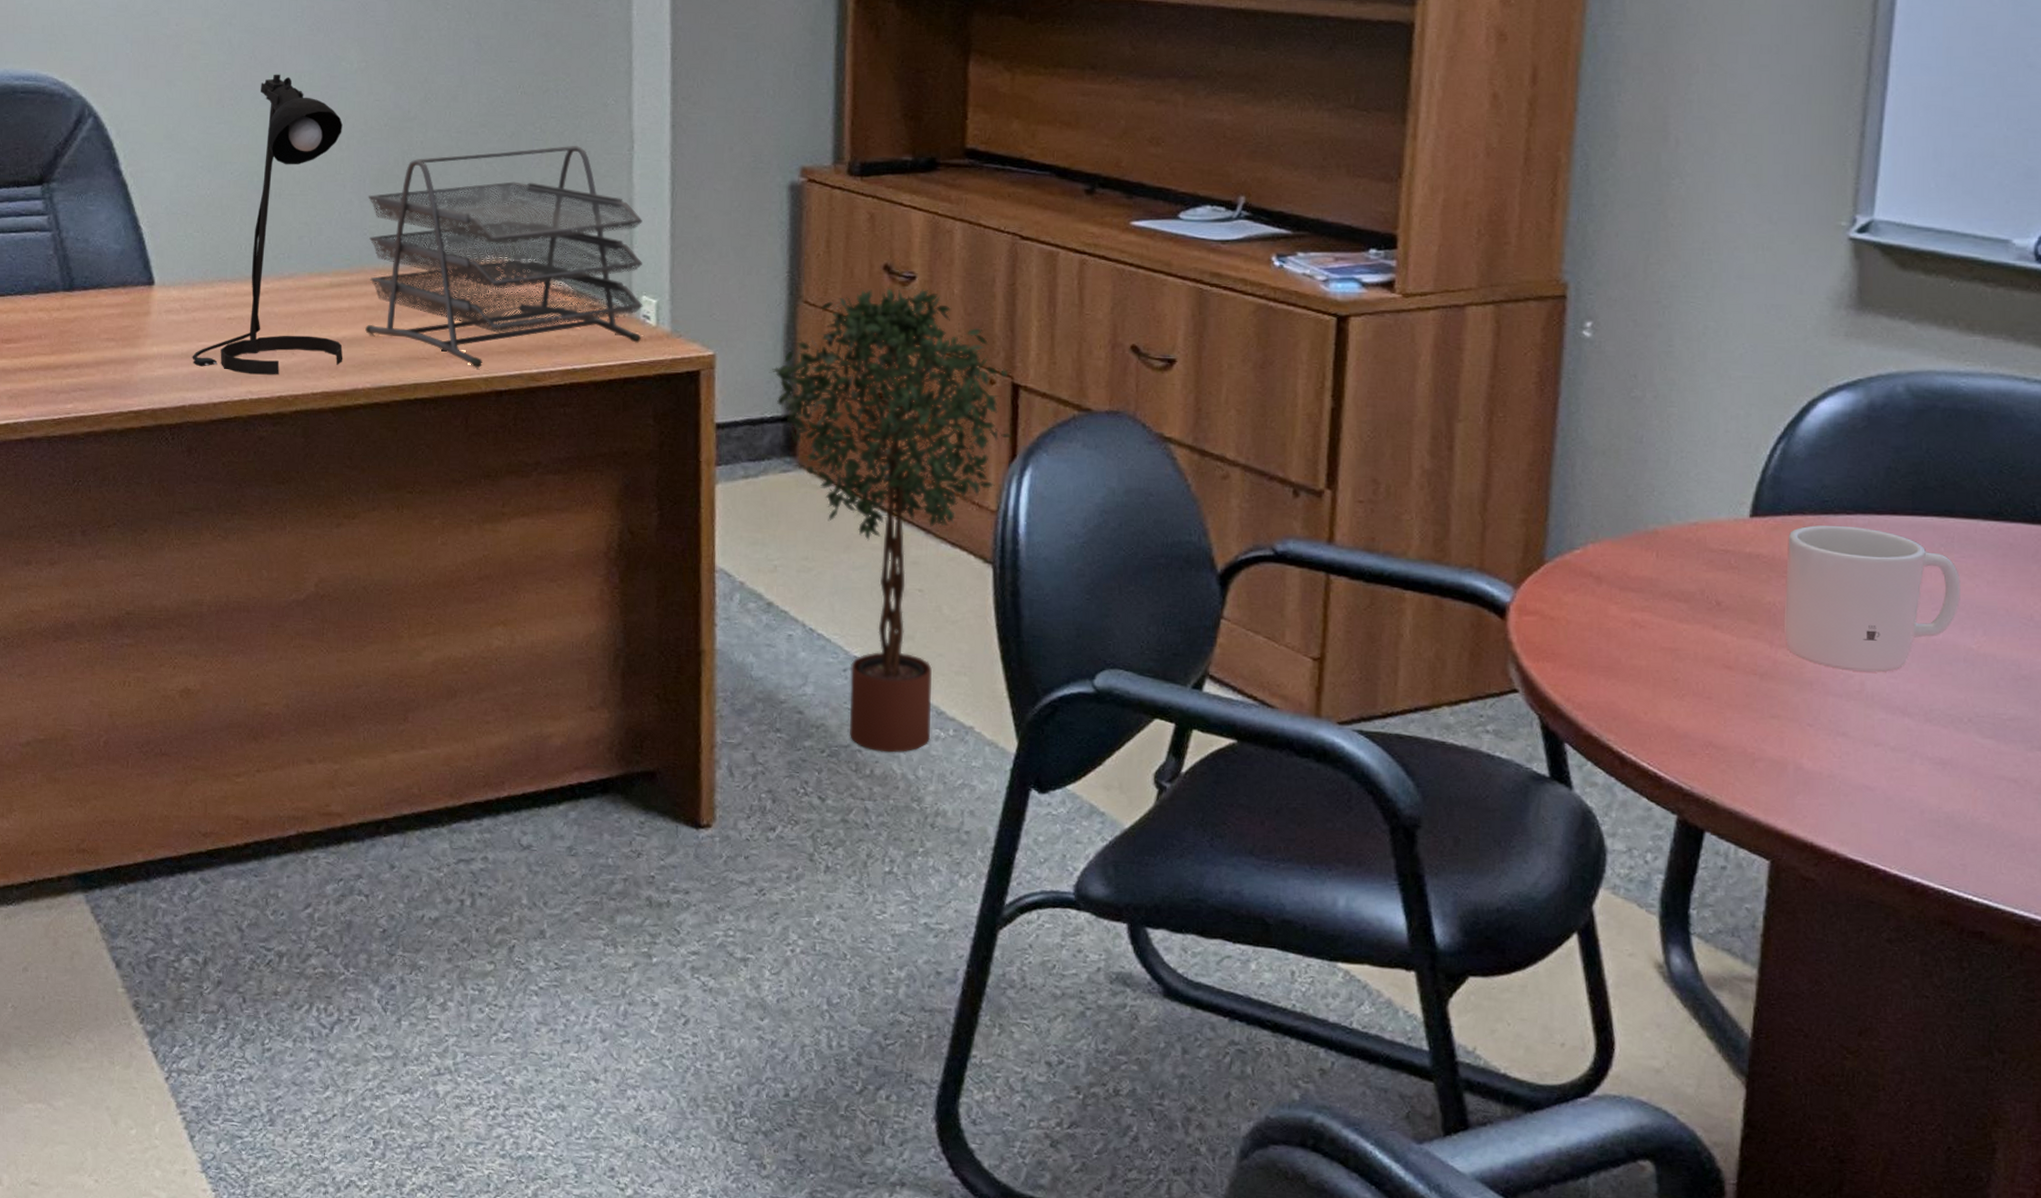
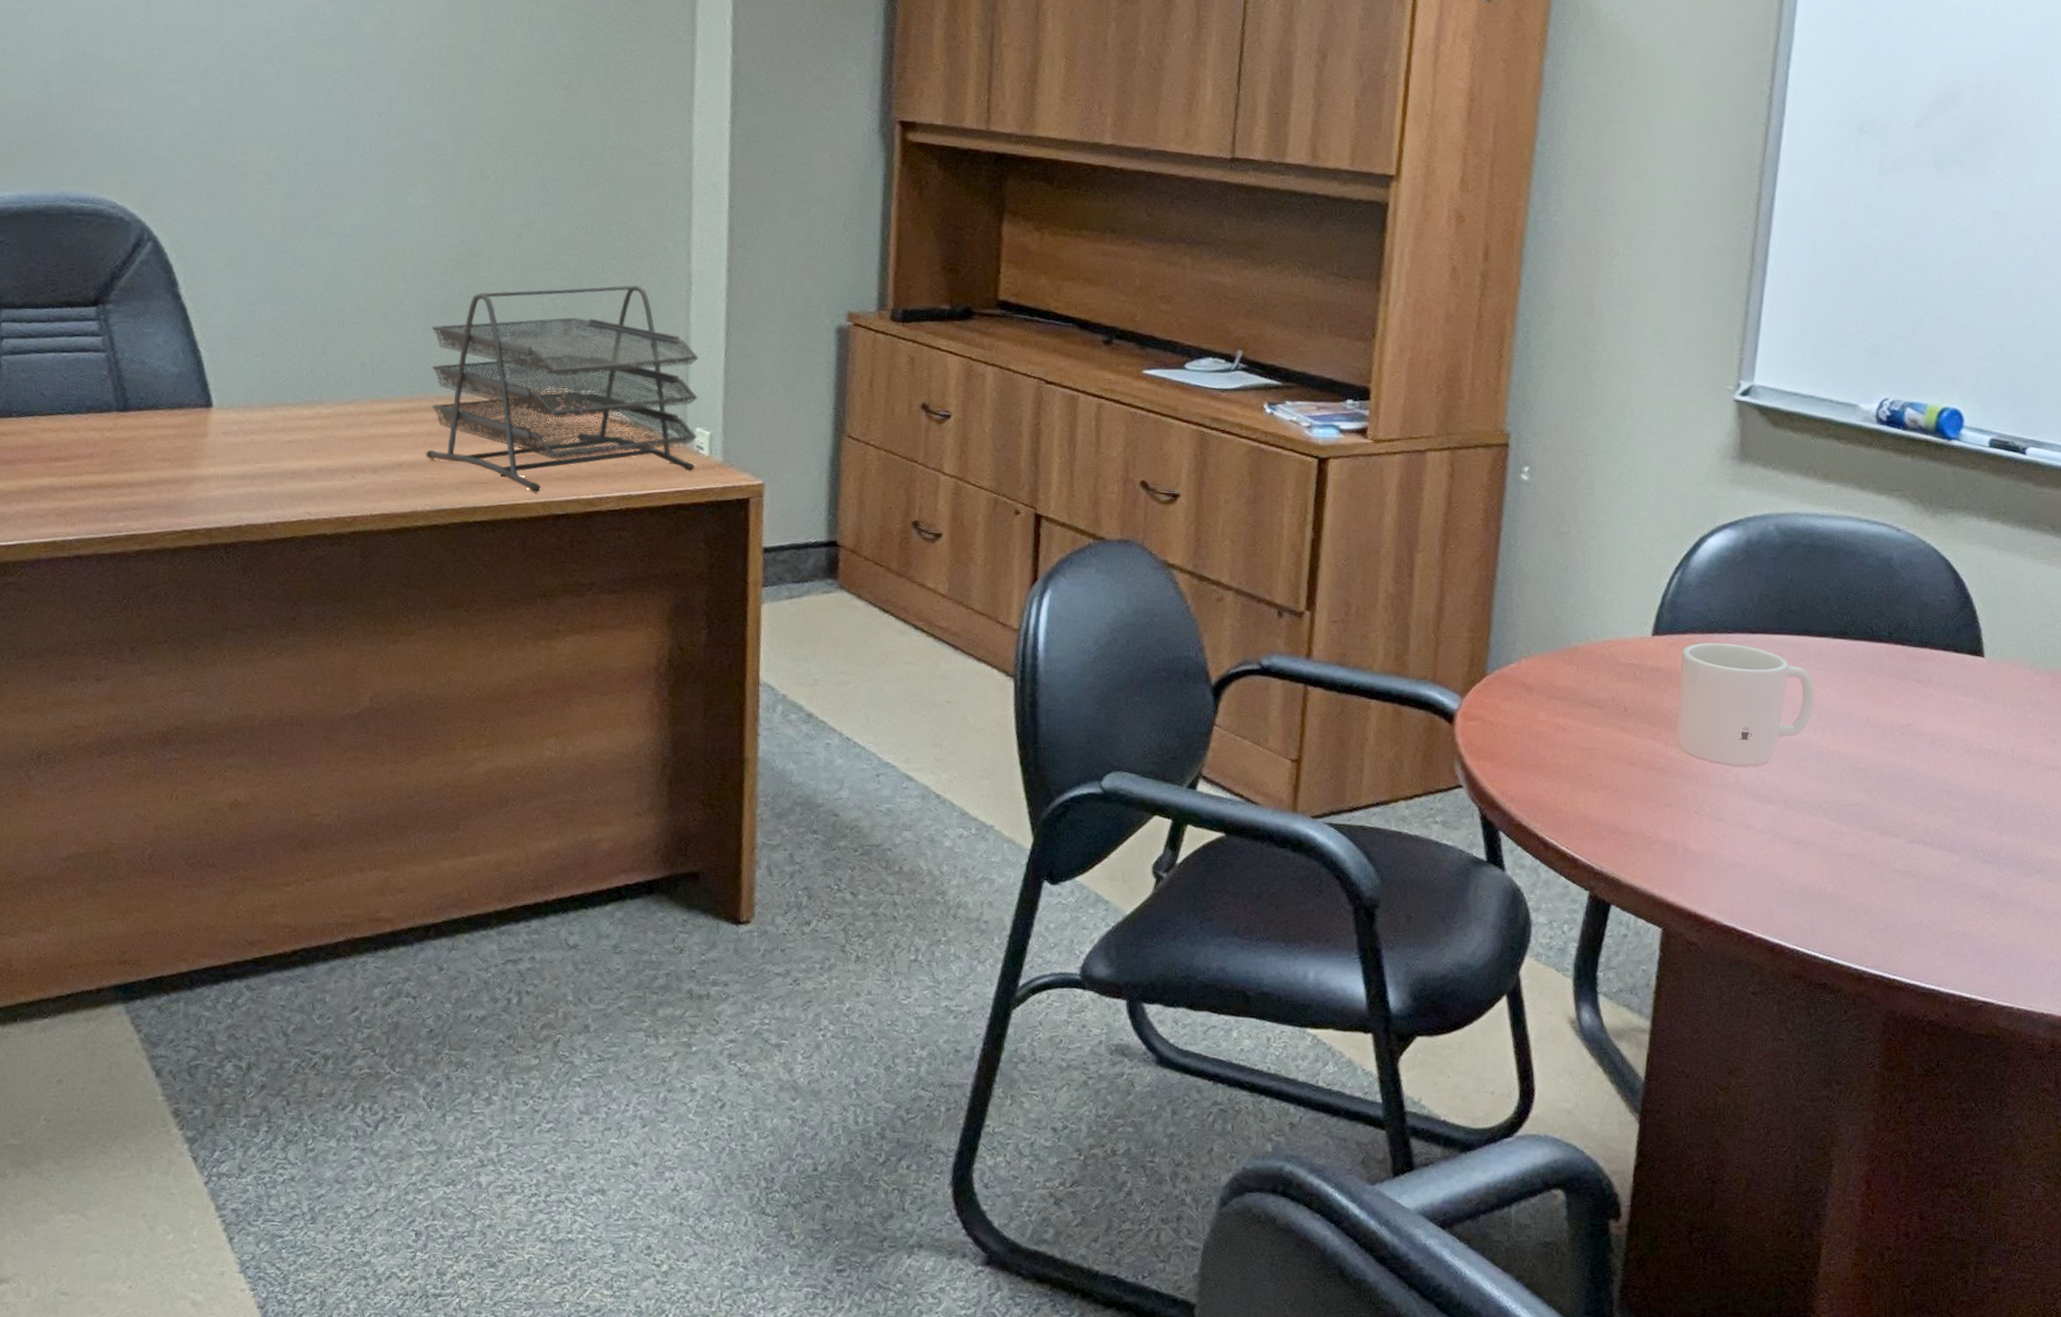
desk lamp: present [192,74,343,375] -> none [249,206,408,497]
potted tree: present [769,288,1012,753] -> none [814,425,1034,851]

